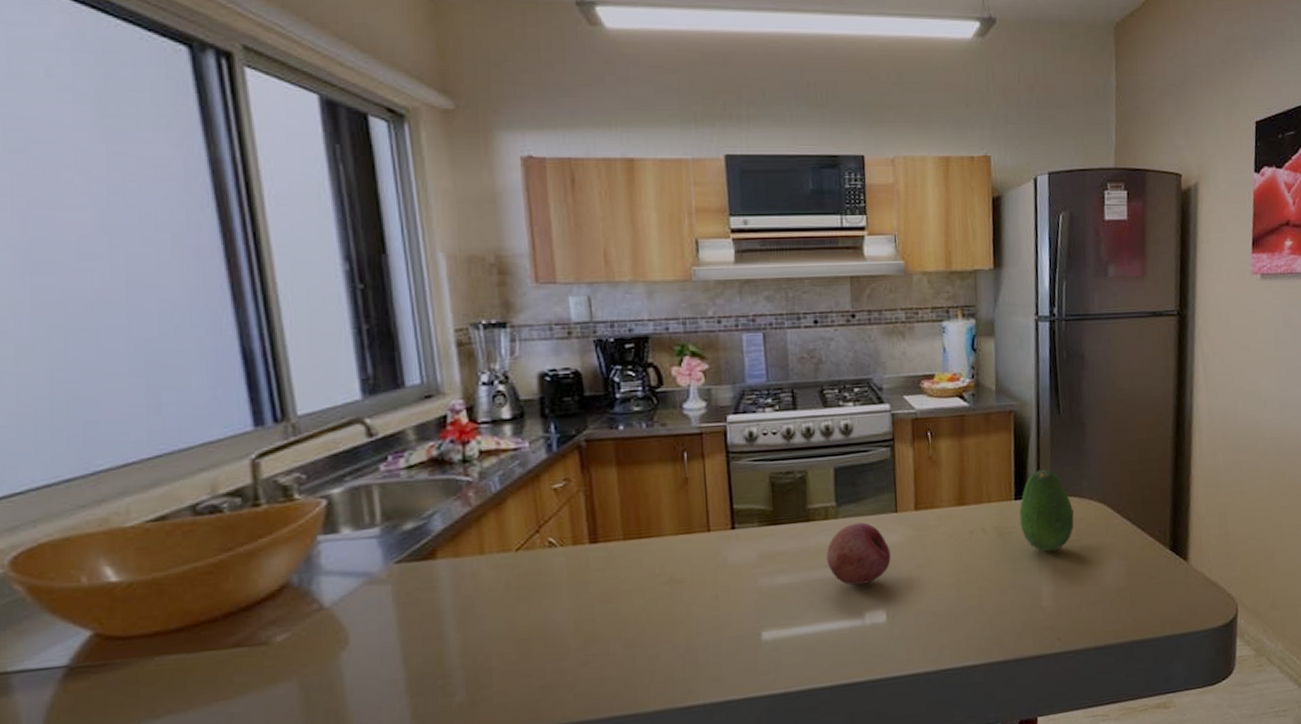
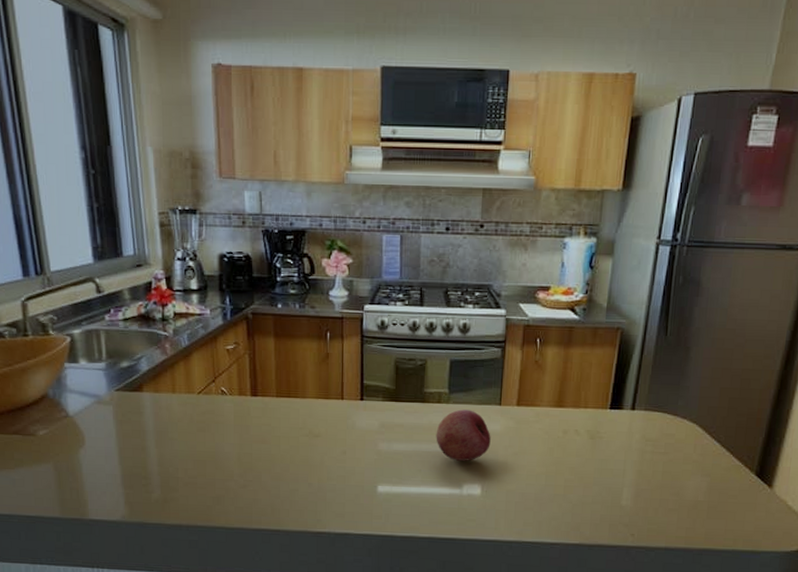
fruit: present [1019,469,1074,552] -> none [611,385,665,459]

